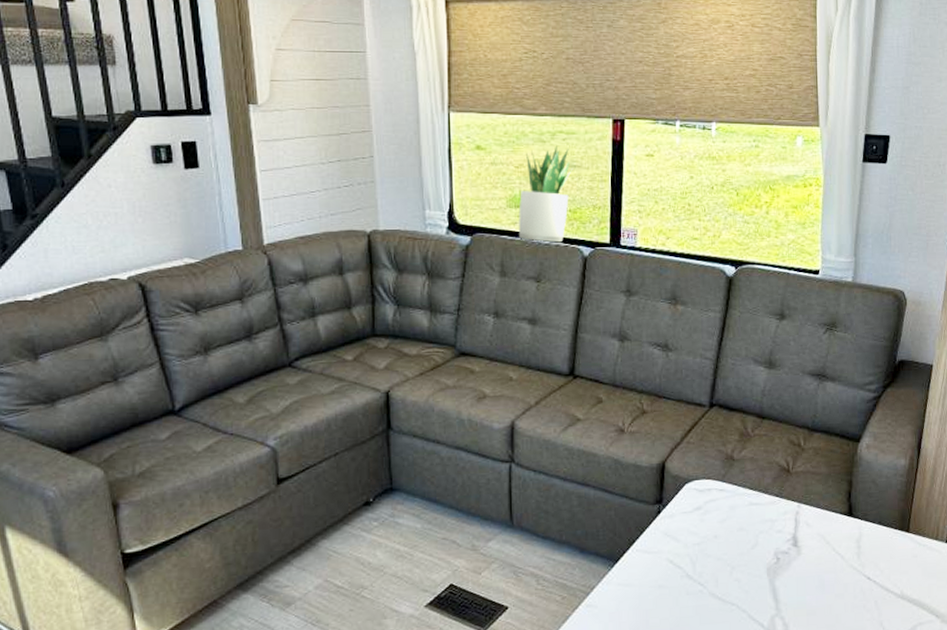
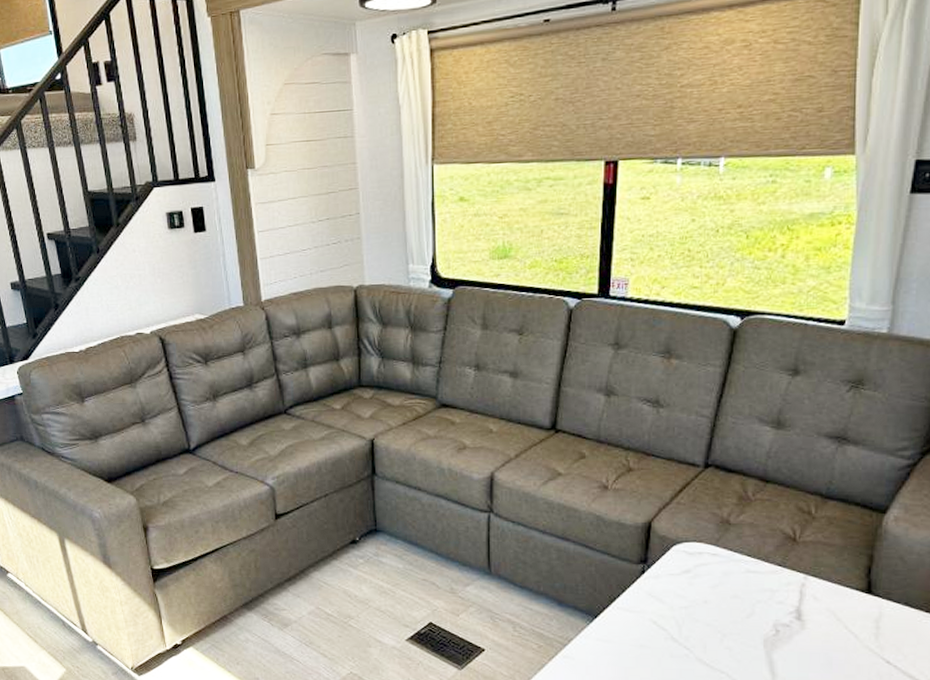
planter: present [519,145,573,243] -> none [502,192,560,294]

